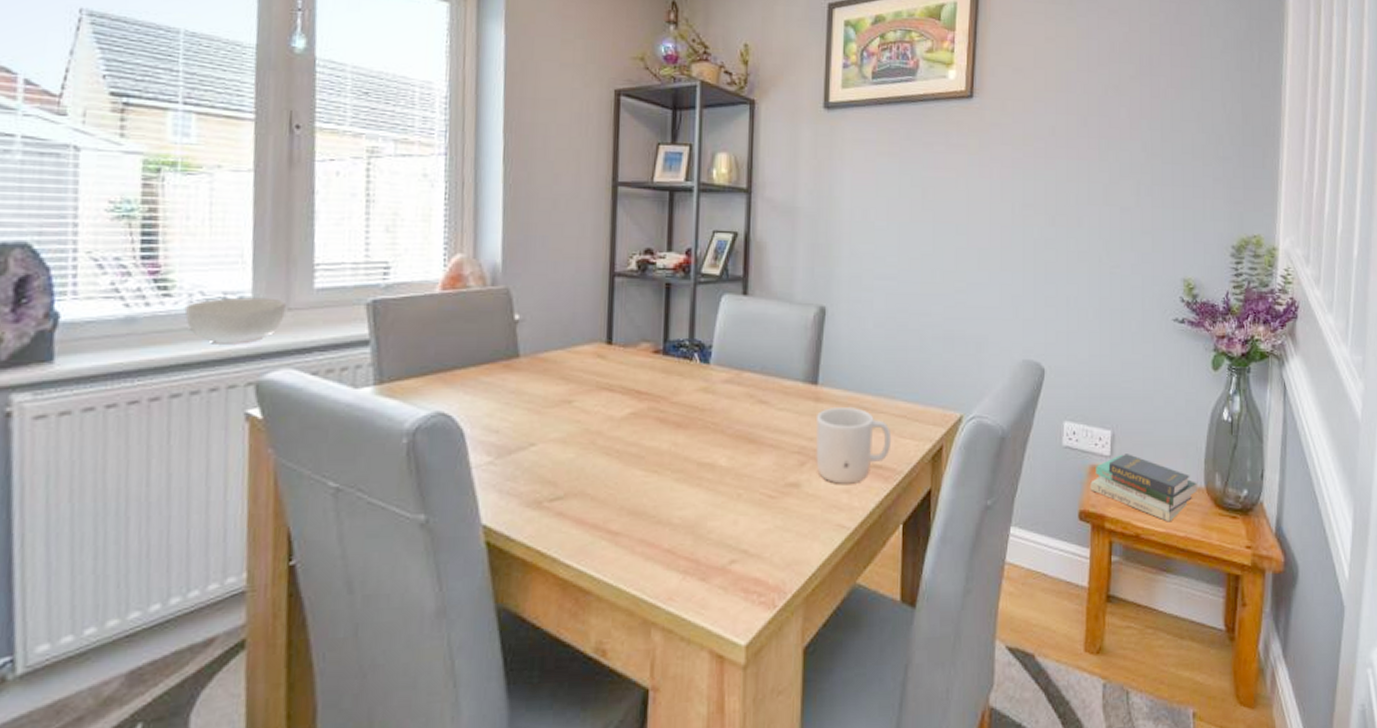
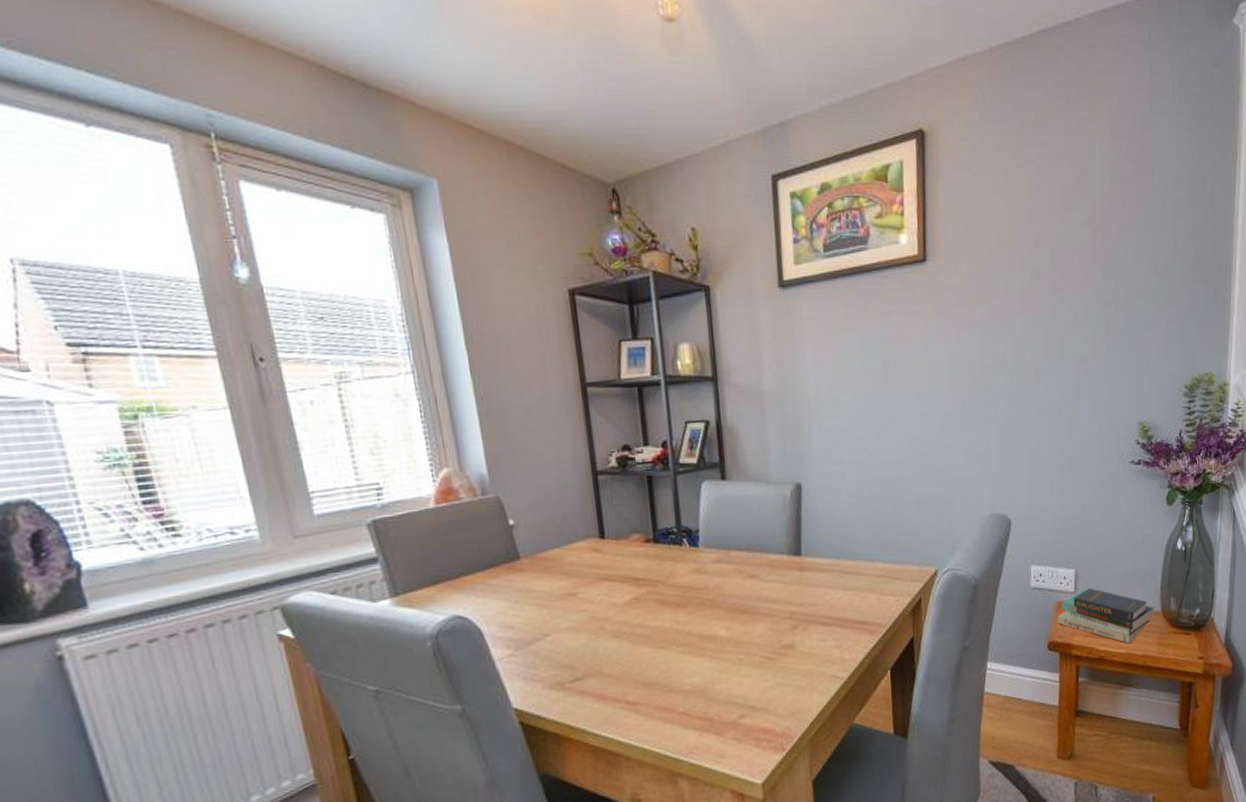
bowl: present [184,297,286,344] -> none [196,528,293,576]
mug: present [815,408,892,484] -> none [802,573,874,641]

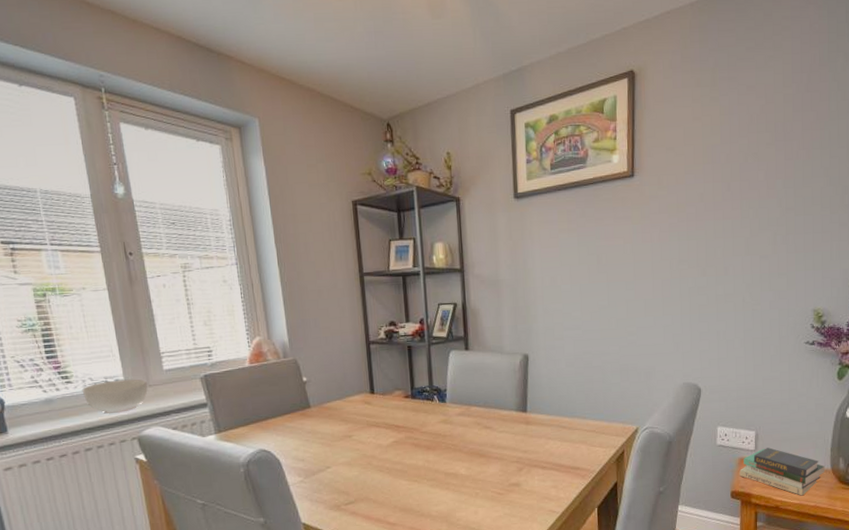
bowl: none [196,528,293,576] -> present [82,379,148,413]

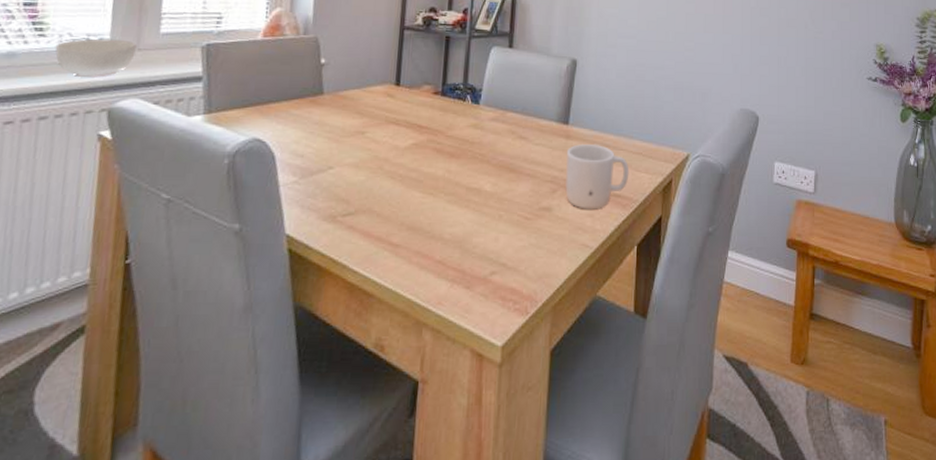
mug: none [527,427,585,482] -> present [565,144,630,209]
books: present [739,447,825,496] -> none [797,191,888,252]

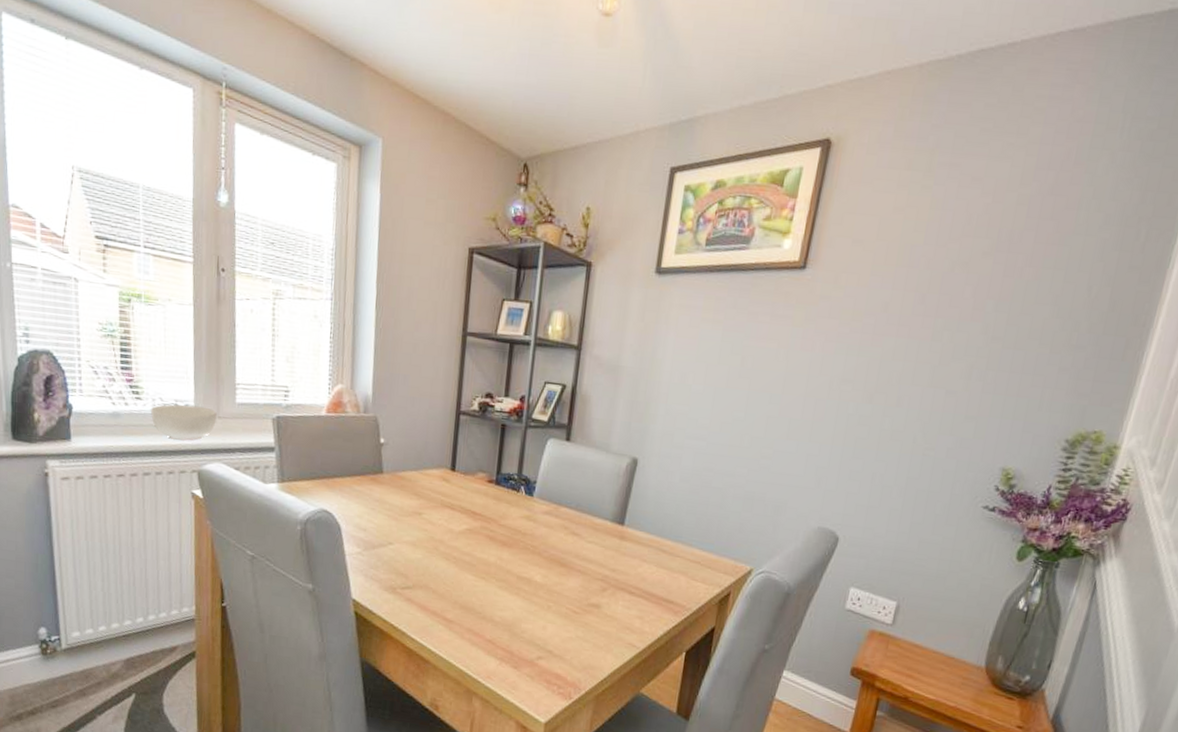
mug: present [565,144,630,209] -> none [615,546,685,612]

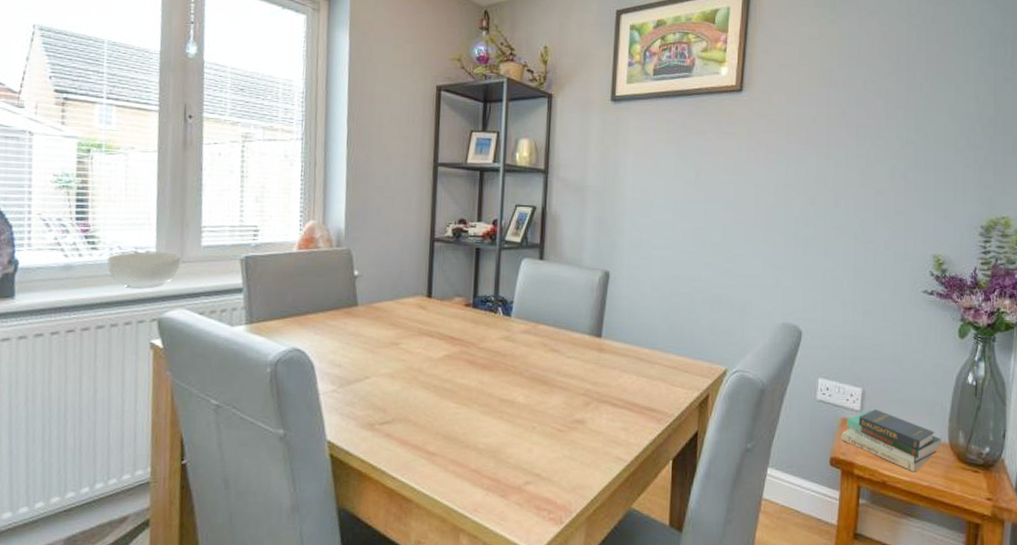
books: none [866,624,977,692] -> present [841,409,941,472]

